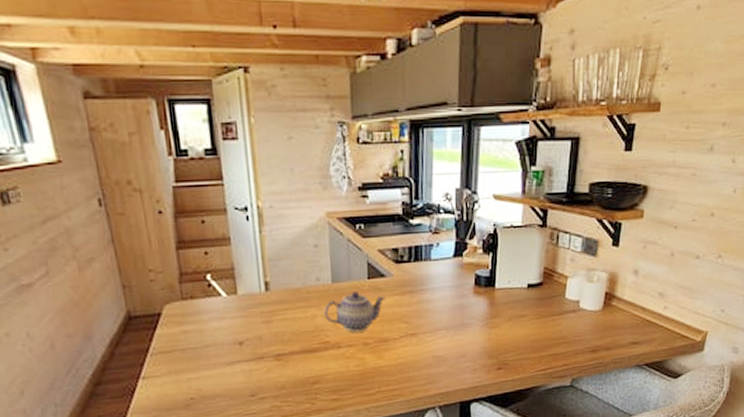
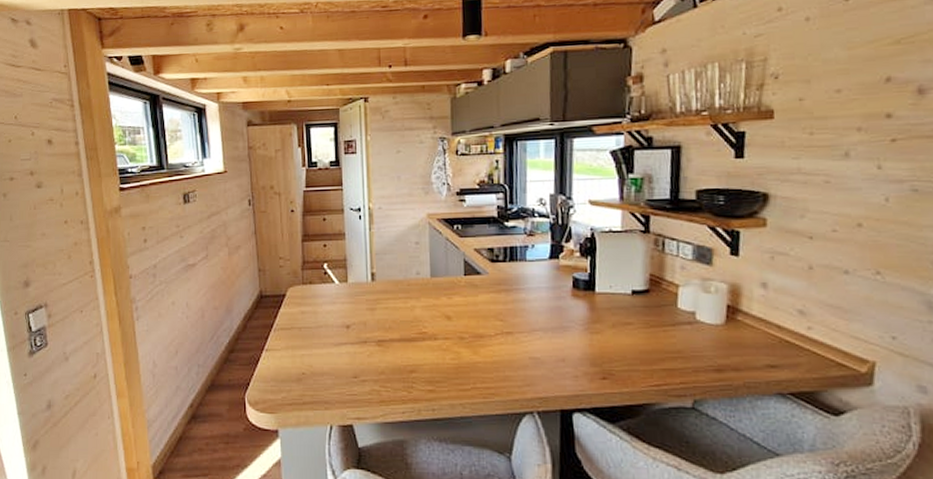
teapot: present [324,291,386,333] -> none [423,286,481,326]

